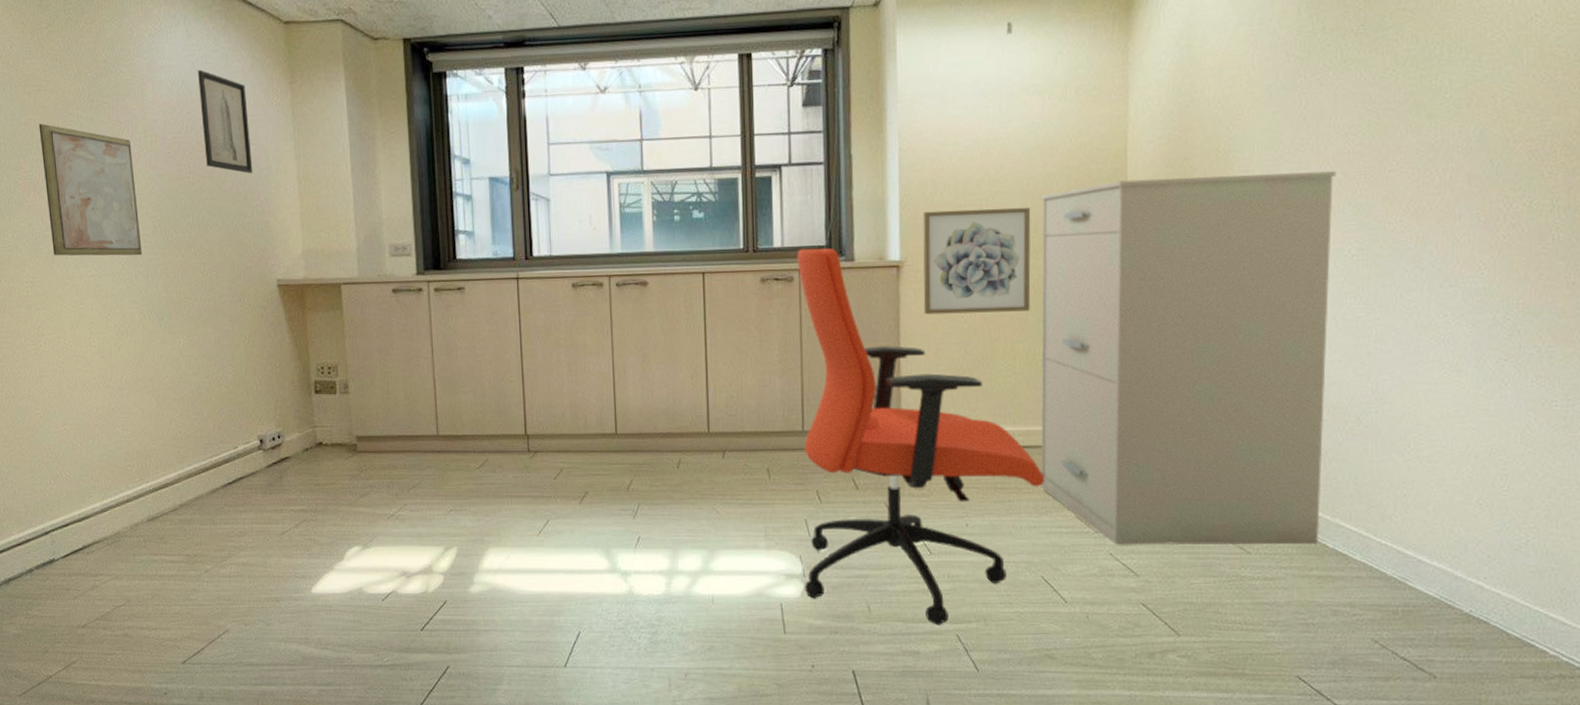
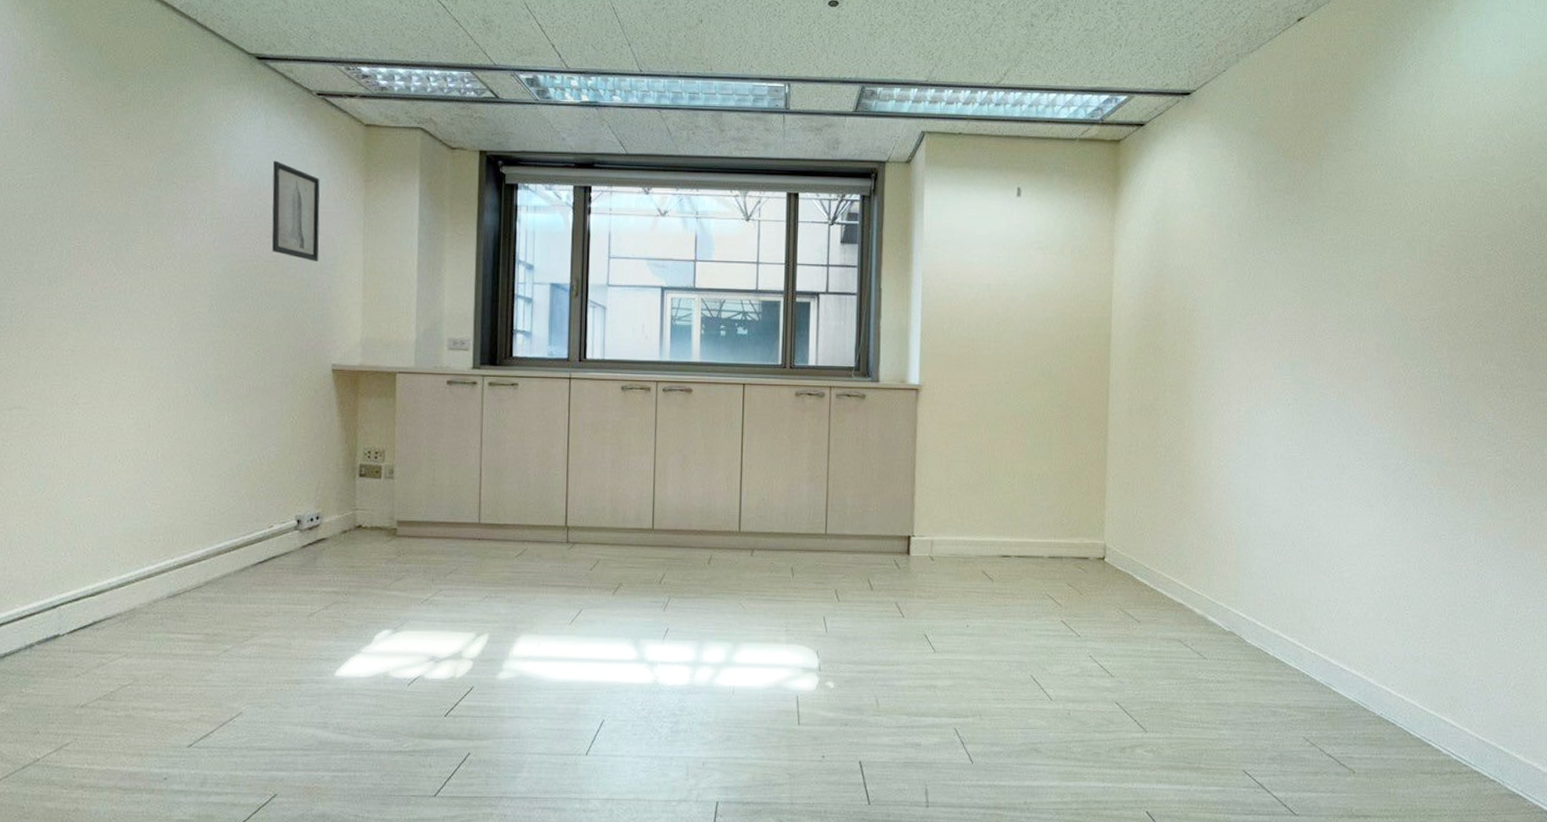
wall art: present [38,123,143,256] -> none [99,197,197,332]
office chair: present [797,248,1045,625] -> none [820,368,1037,719]
wall art: present [922,207,1031,315] -> none [937,343,1032,436]
filing cabinet: present [1040,171,1336,546] -> none [1032,328,1277,652]

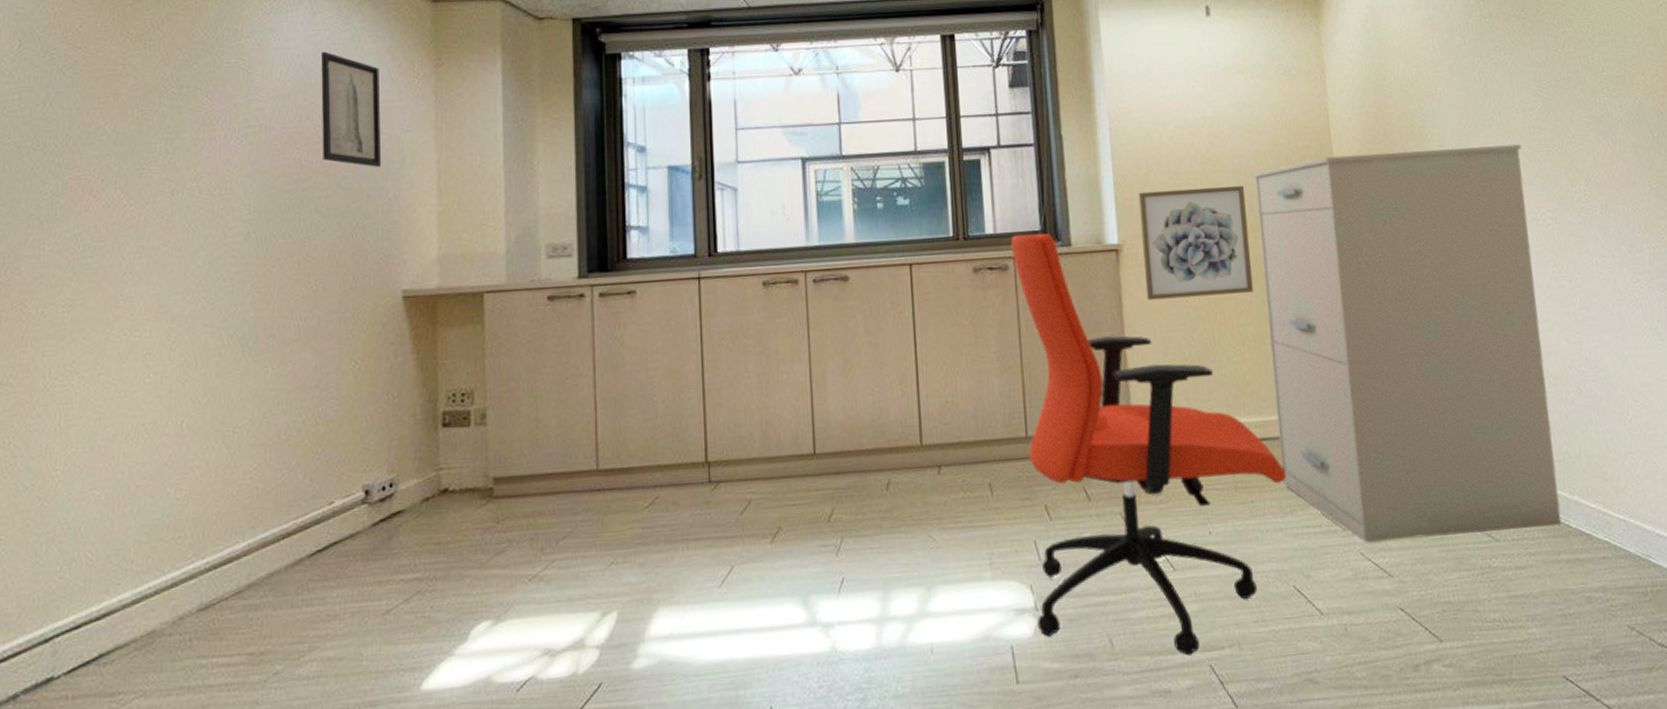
office chair: none [820,368,1037,719] -> present [1010,233,1287,656]
wall art: none [937,343,1032,436] -> present [1138,186,1254,300]
filing cabinet: none [1032,328,1277,652] -> present [1253,144,1562,543]

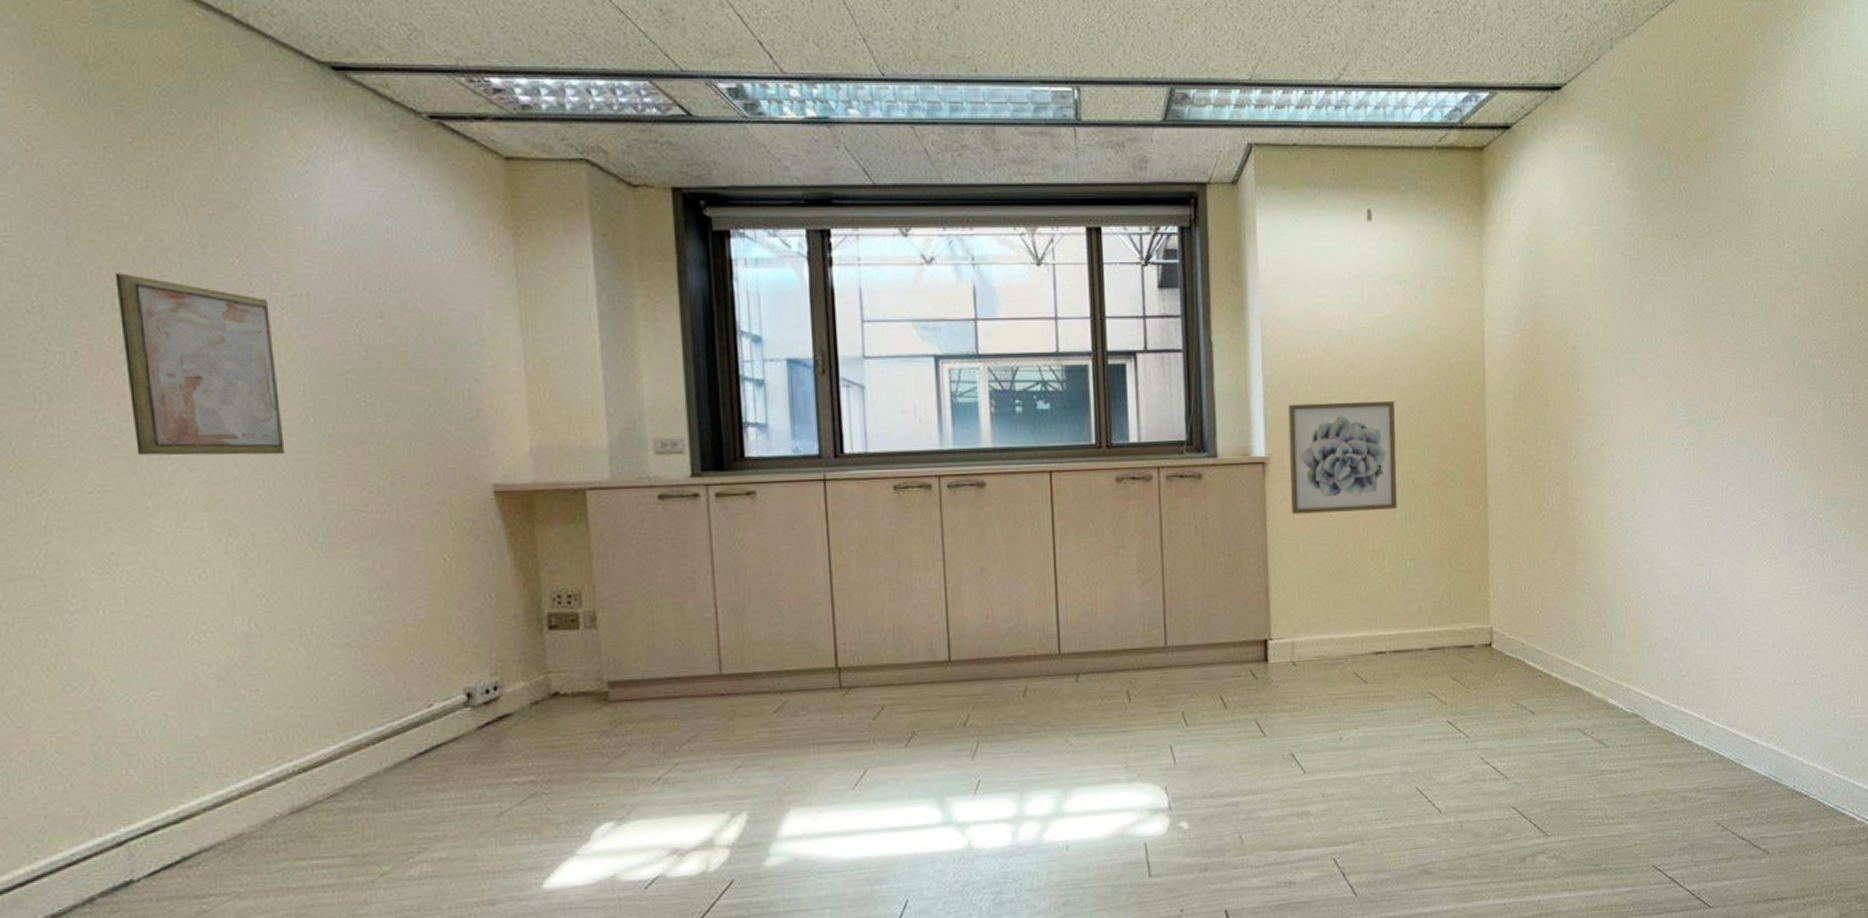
wall art: none [105,113,228,272] -> present [114,273,286,456]
wall art: present [321,51,382,167] -> none [375,211,458,348]
office chair: present [1010,233,1287,656] -> none [1155,443,1417,850]
filing cabinet: present [1253,144,1562,543] -> none [1404,368,1669,748]

